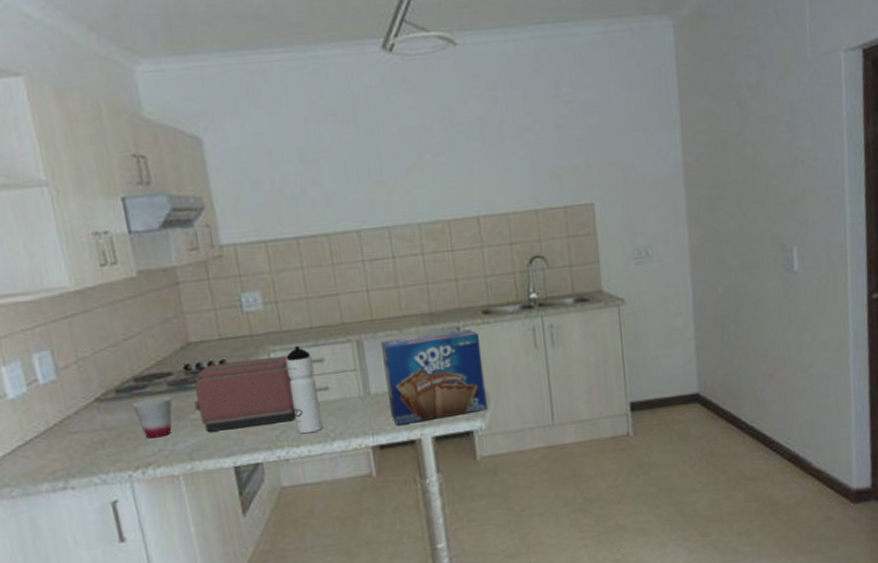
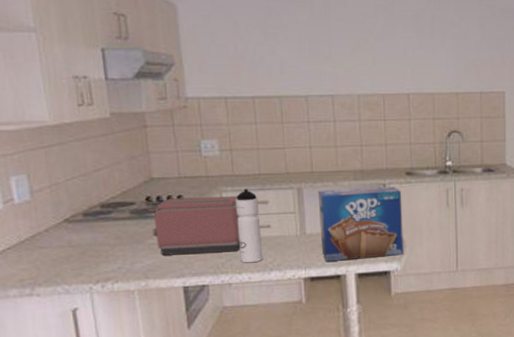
cup: present [131,396,172,439] -> none [96,222,133,257]

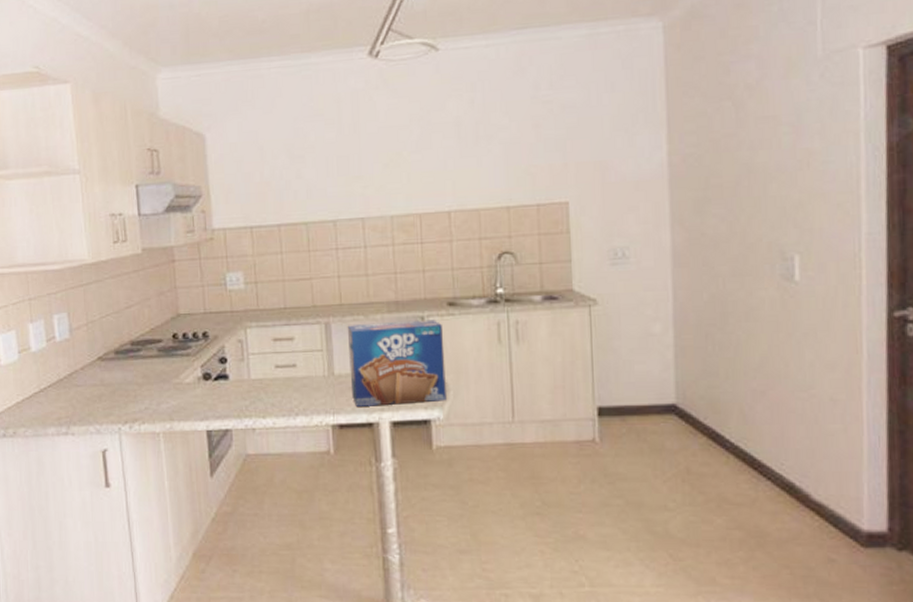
toaster: present [148,195,241,256] -> none [174,332,265,396]
water bottle: present [235,188,264,263] -> none [259,323,289,406]

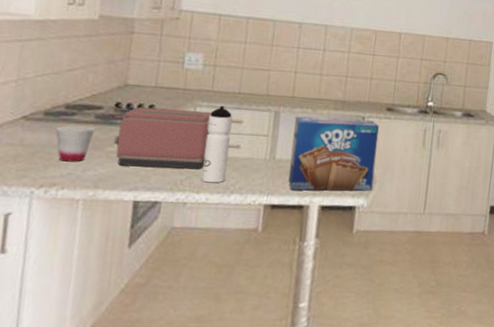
cup: none [126,360,160,397] -> present [55,125,95,162]
toaster: none [174,332,265,396] -> present [113,106,212,170]
water bottle: none [259,323,289,406] -> present [201,105,233,183]

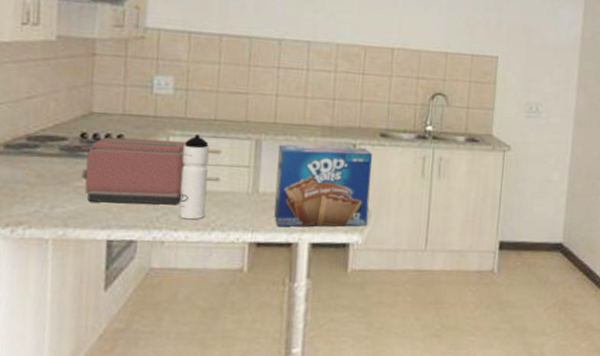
cup: present [55,125,95,162] -> none [17,158,61,199]

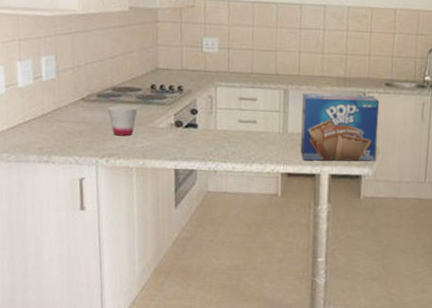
cup: none [17,158,61,199] -> present [107,105,138,136]
toaster: present [80,136,186,205] -> none [151,87,230,142]
water bottle: present [178,134,210,220] -> none [227,85,248,154]

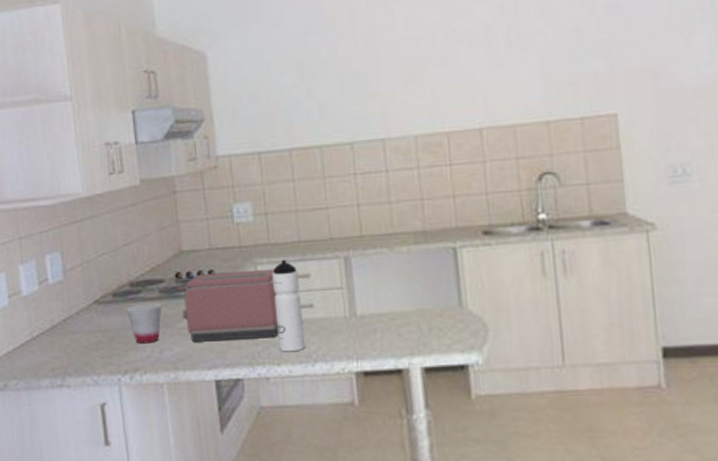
toaster: none [151,87,230,142] -> present [177,268,279,342]
water bottle: none [227,85,248,154] -> present [271,259,306,352]
toaster pastry box: present [300,93,379,162] -> none [369,251,485,351]

